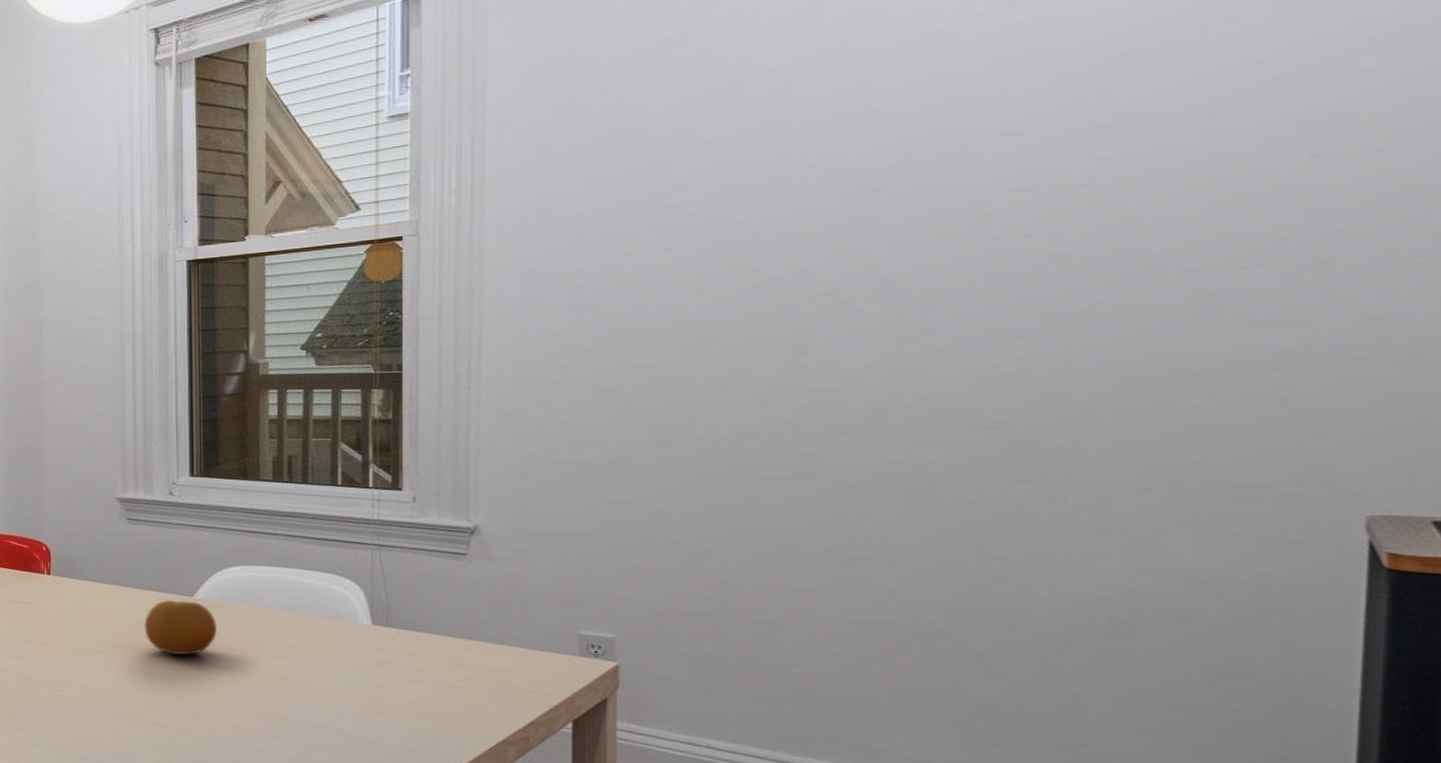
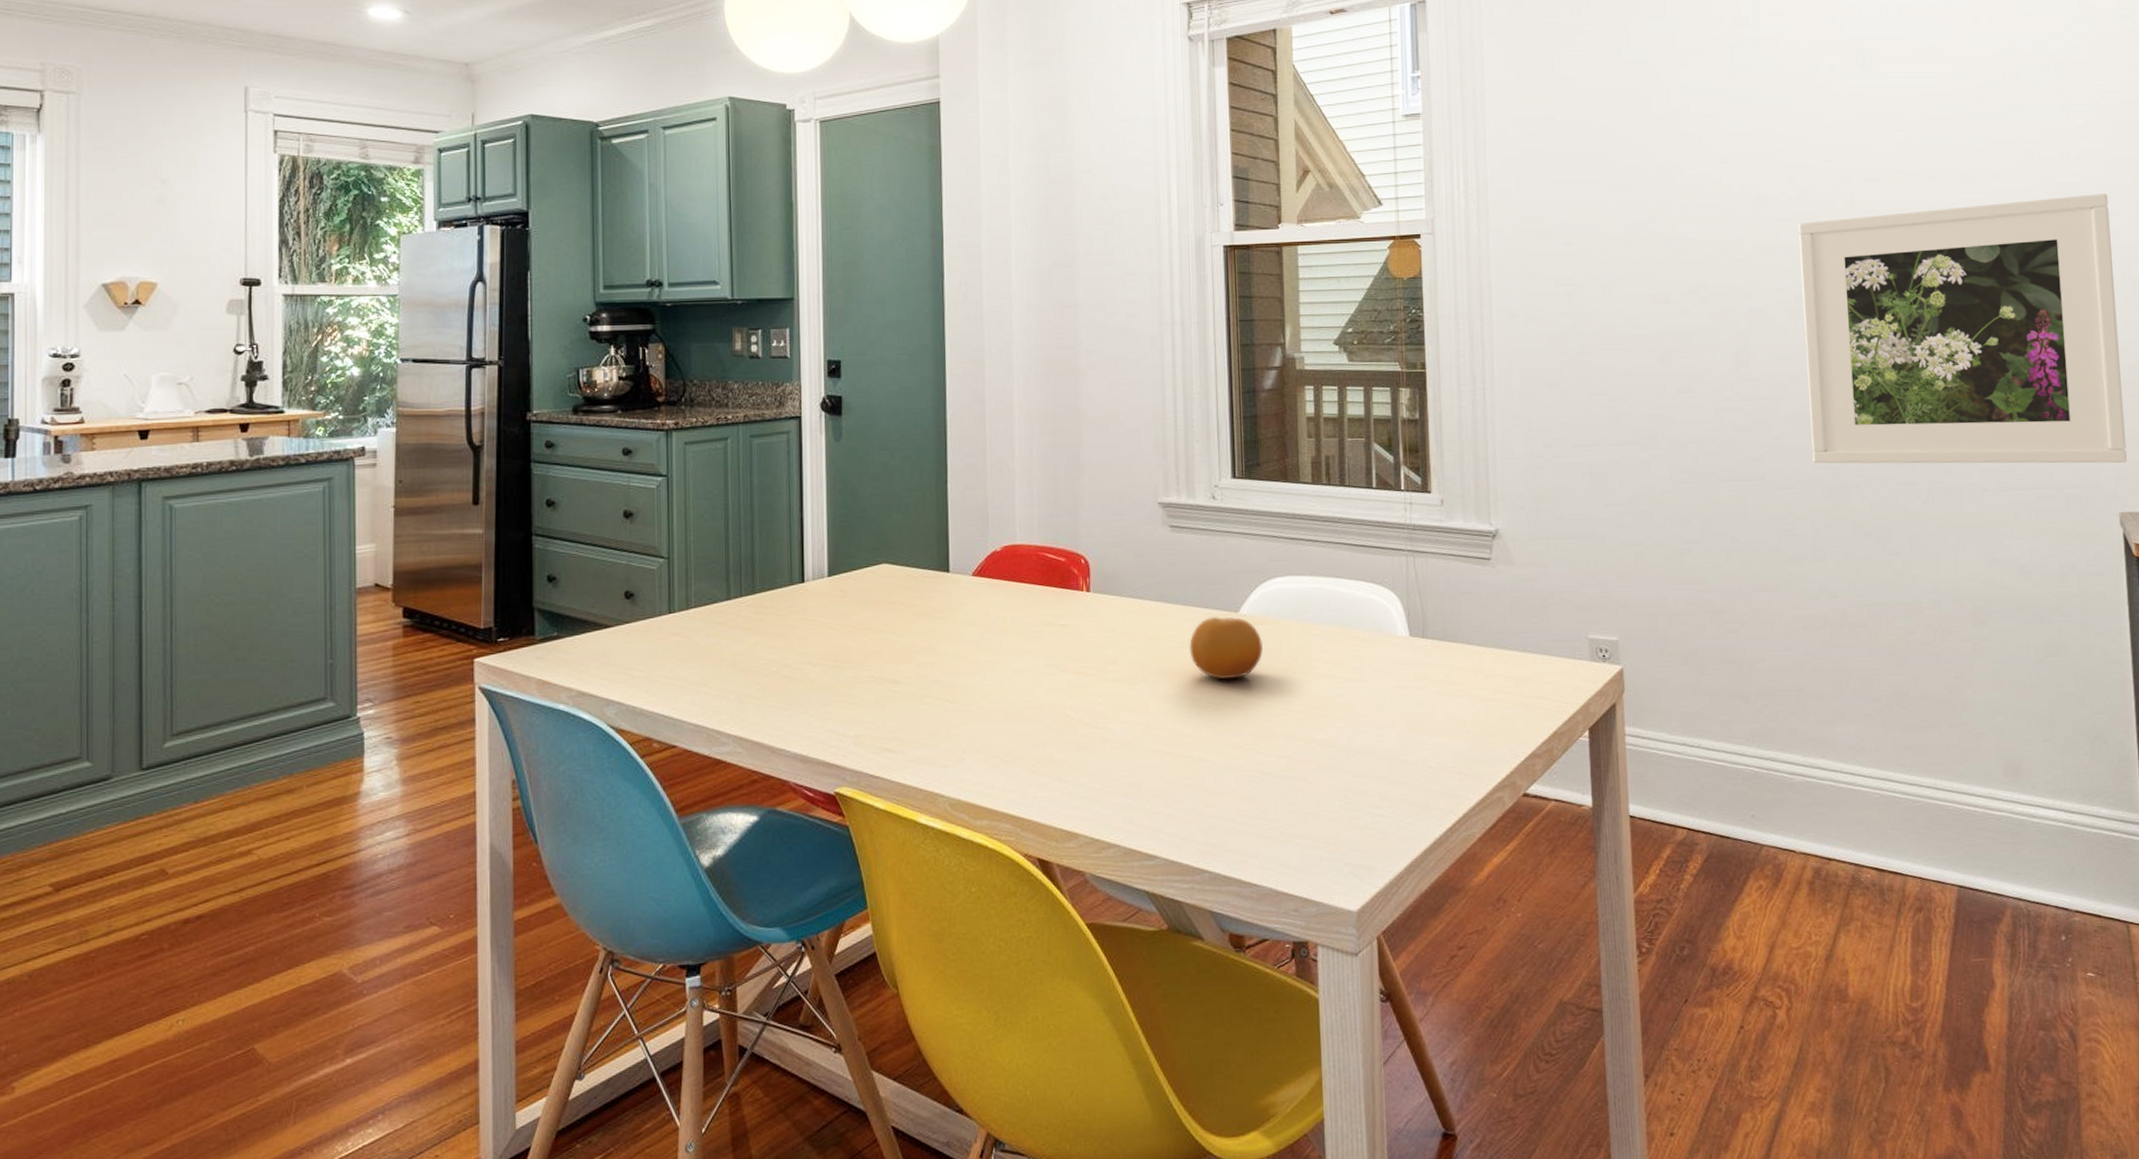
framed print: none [890,122,1406,460] -> present [1798,193,2127,464]

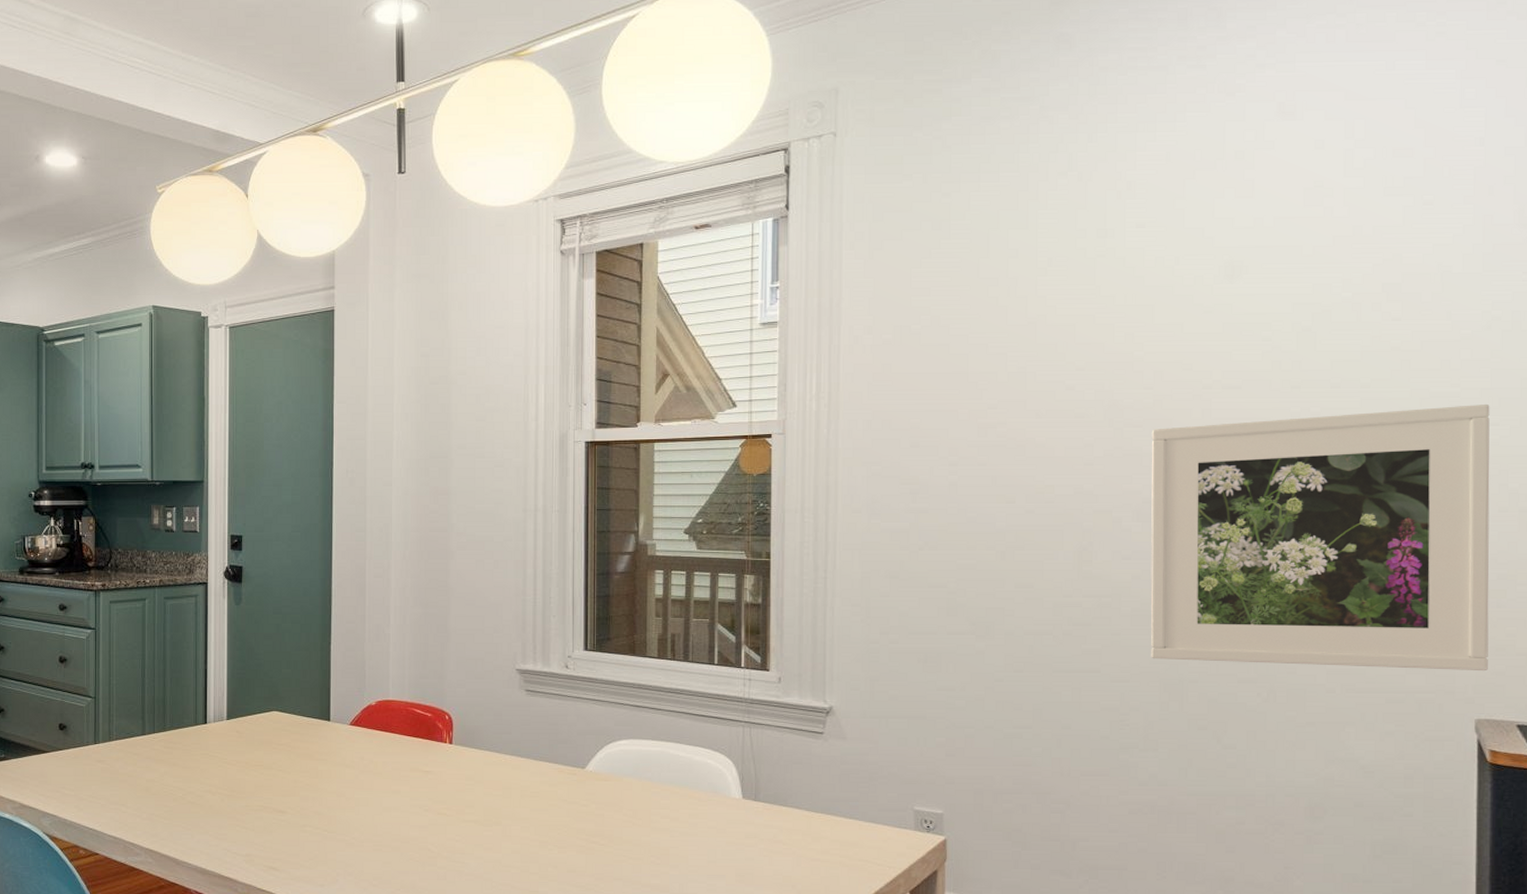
fruit: present [1189,616,1263,680] -> none [539,771,606,827]

